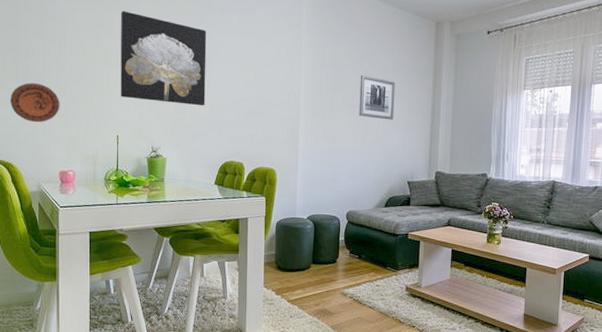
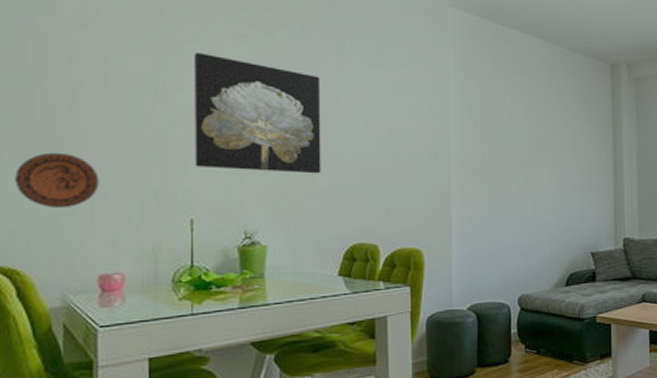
wall art: present [359,74,395,120] -> none [525,127,569,180]

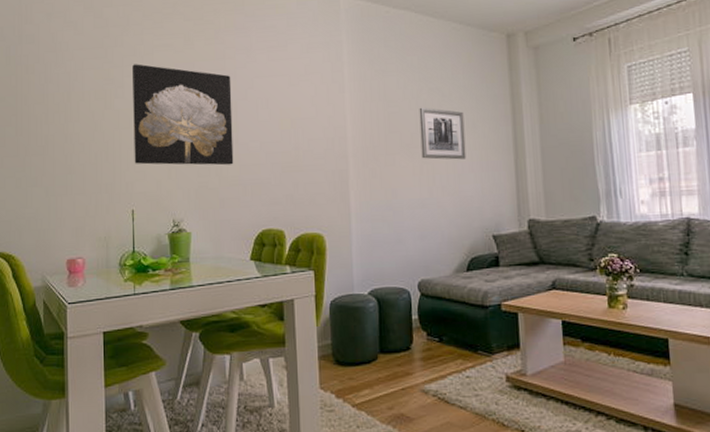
decorative plate: present [15,152,99,209] -> none [10,157,66,204]
wall art: none [525,127,569,180] -> present [419,107,466,160]

